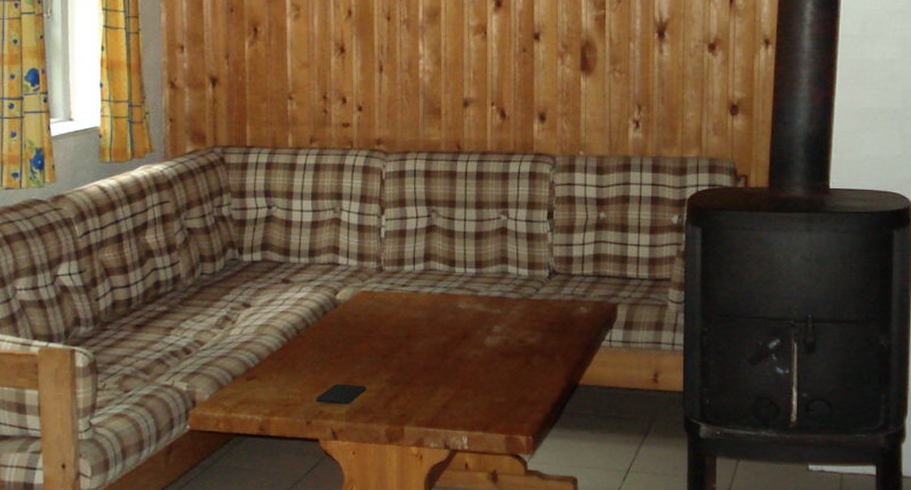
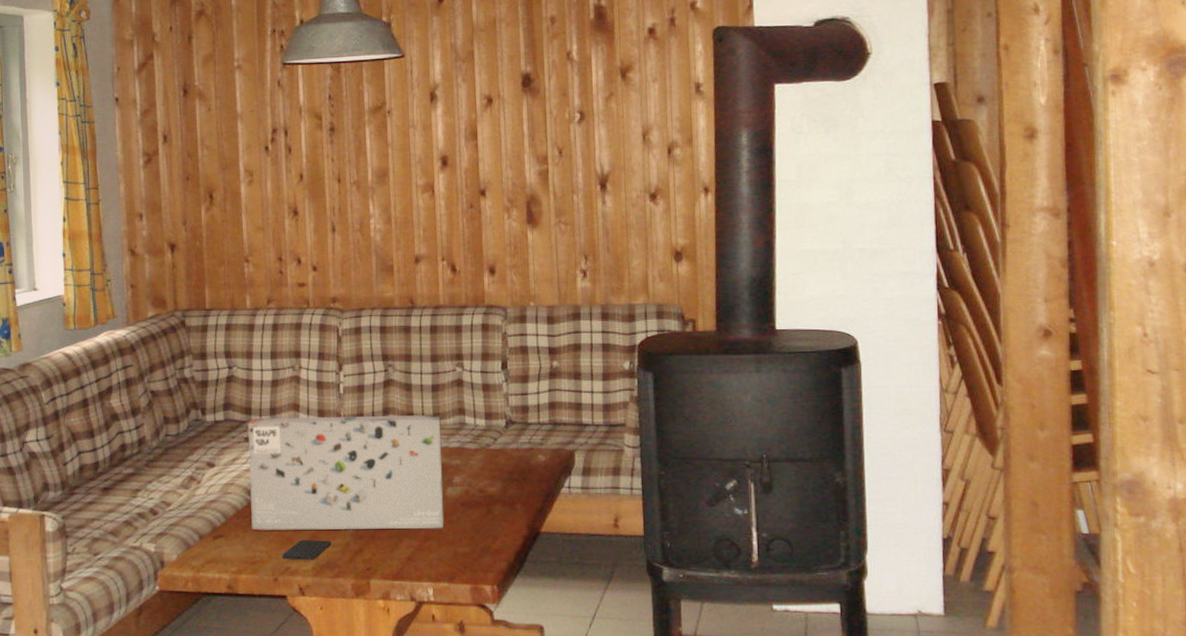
toy set box: none [285,259,483,377] -> present [247,415,445,530]

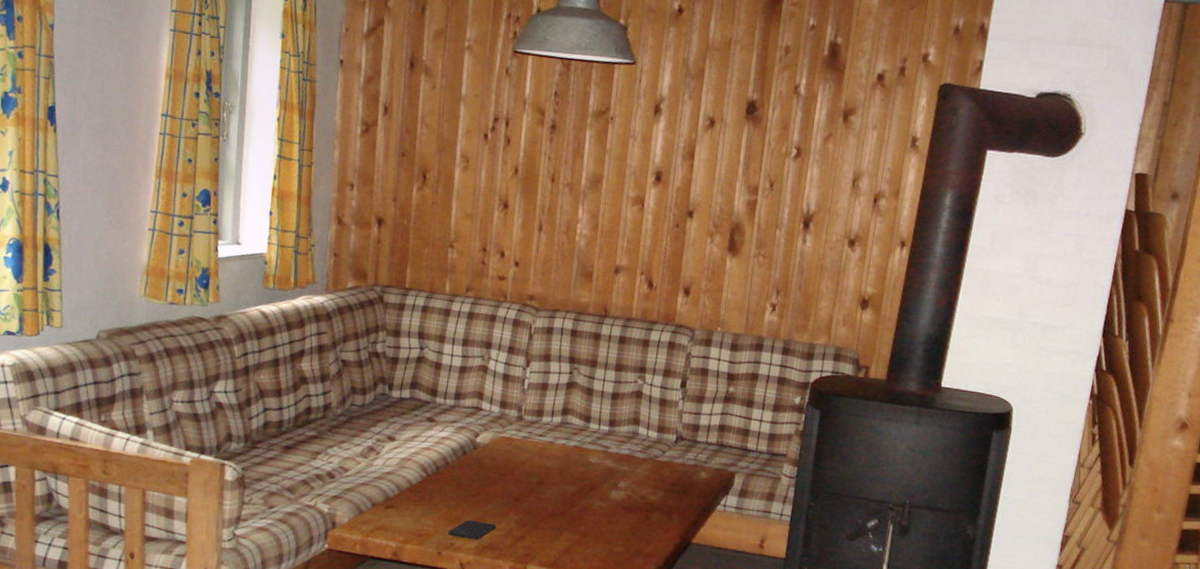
toy set box: present [247,415,445,530] -> none [423,400,616,527]

